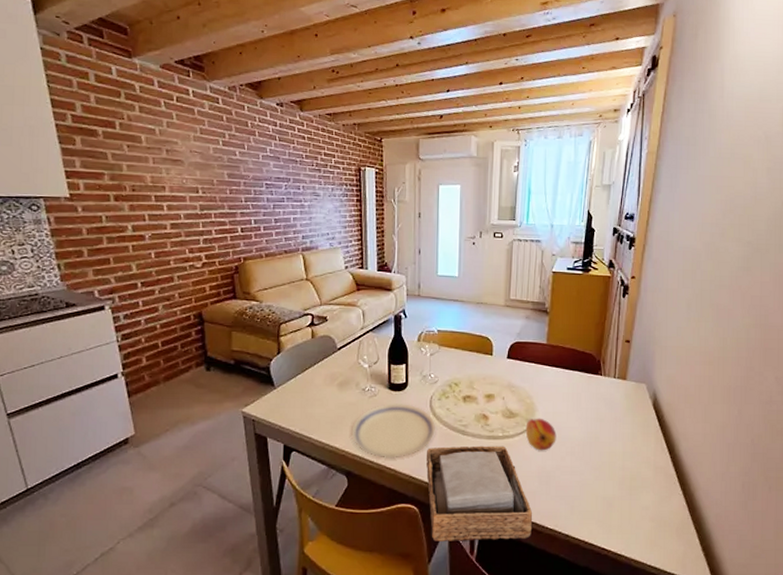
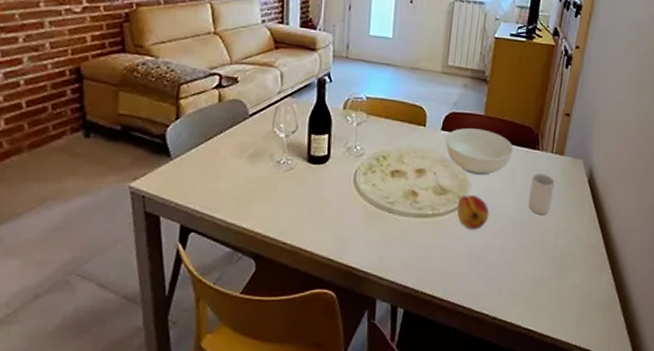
plate: present [351,403,435,459] -> none [262,178,359,239]
napkin holder: present [426,445,533,543] -> none [346,224,460,330]
bowl: none [511,356,577,399] -> present [445,128,514,175]
cup: none [594,398,619,437] -> present [528,174,555,215]

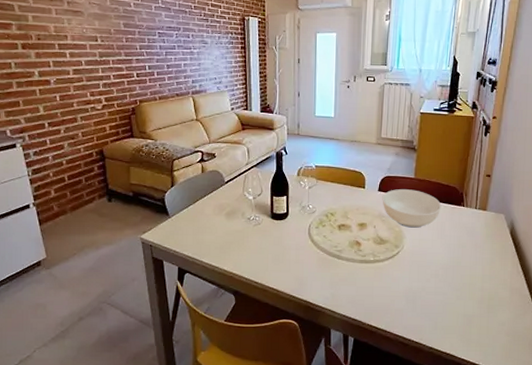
fruit: present [456,194,489,230] -> none [394,244,422,274]
cup: present [528,174,555,215] -> none [456,226,479,261]

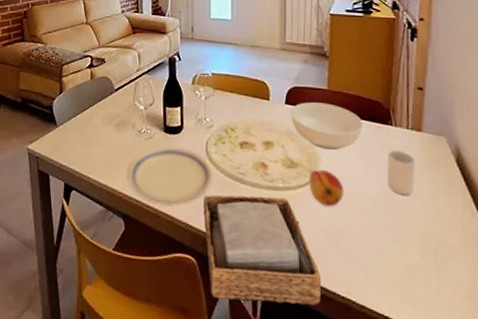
plate: none [238,231,313,280] -> present [128,146,212,204]
napkin holder: none [305,269,400,353] -> present [203,195,322,307]
fruit: none [394,244,422,274] -> present [308,169,344,207]
cup: none [456,226,479,261] -> present [386,150,416,196]

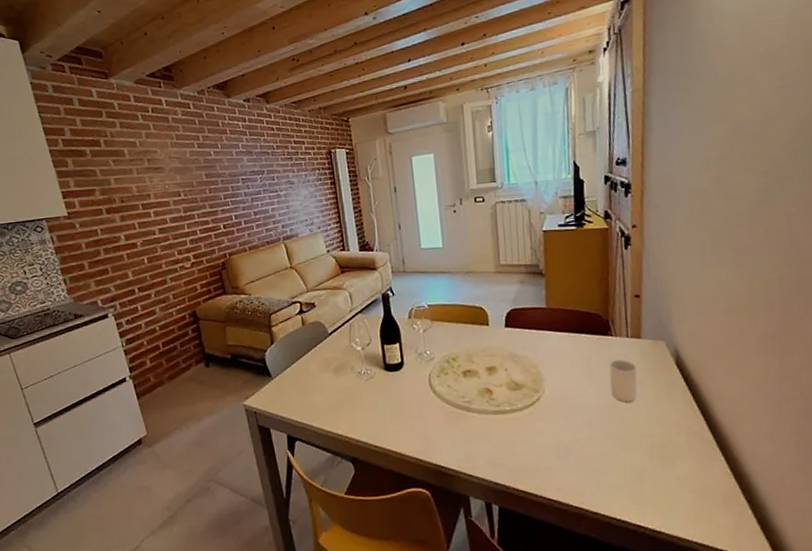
plate: present [128,146,212,204] -> none [352,383,438,442]
napkin holder: present [203,195,322,307] -> none [431,420,556,527]
bowl: present [290,102,364,150] -> none [510,321,585,367]
fruit: present [308,169,344,207] -> none [534,387,570,423]

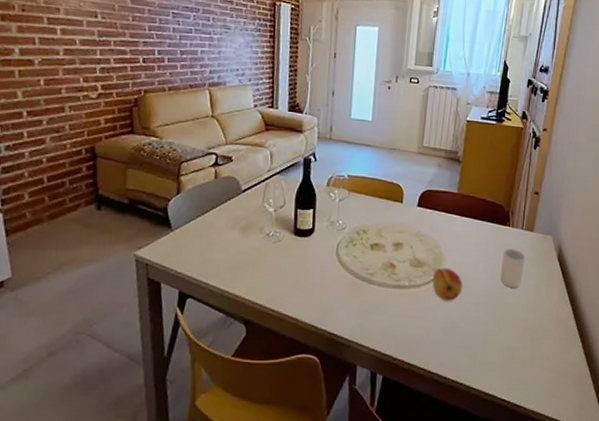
fruit: none [534,387,570,423] -> present [432,267,463,301]

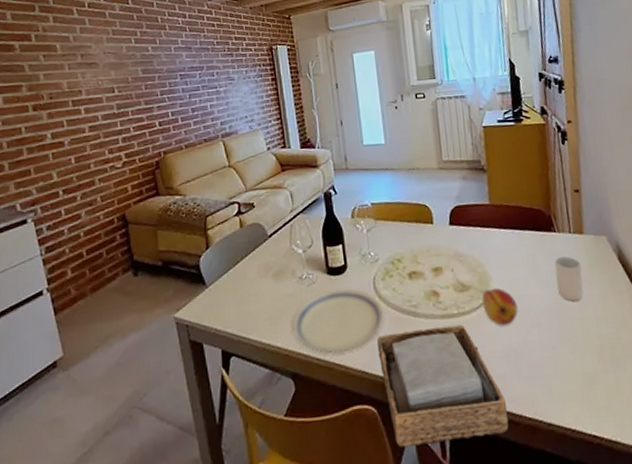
plate: none [252,249,341,307] -> present [293,288,384,354]
napkin holder: none [329,295,435,394] -> present [377,324,509,448]

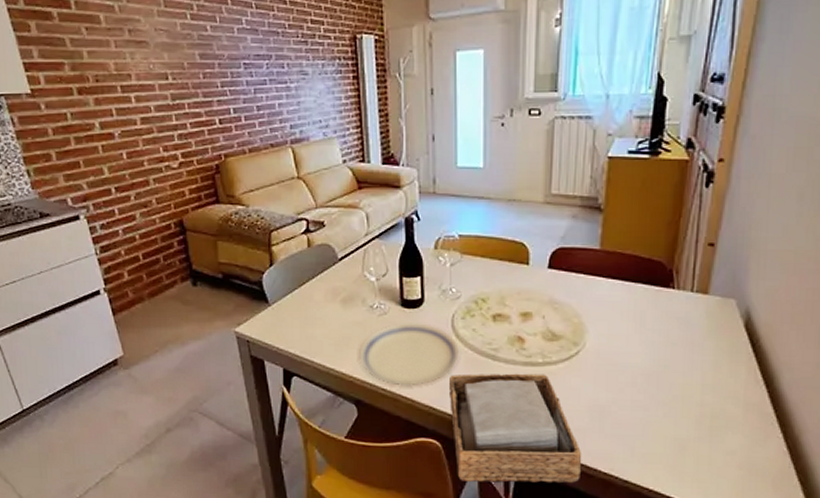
fruit: present [481,287,519,326] -> none [572,341,613,381]
cup: present [554,256,584,302] -> none [662,317,698,365]

